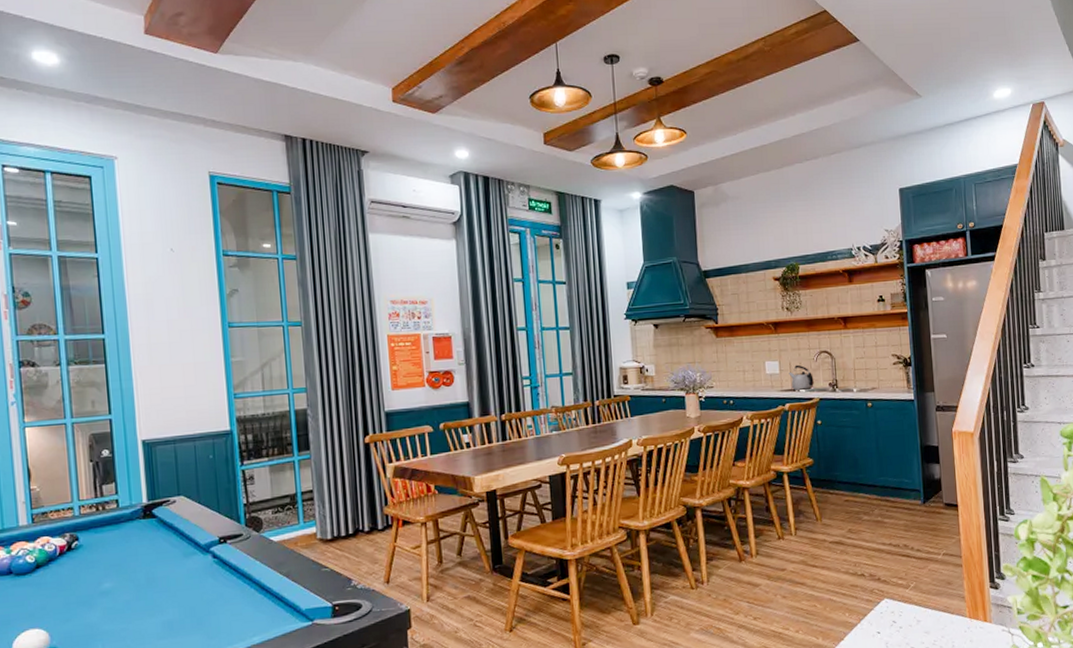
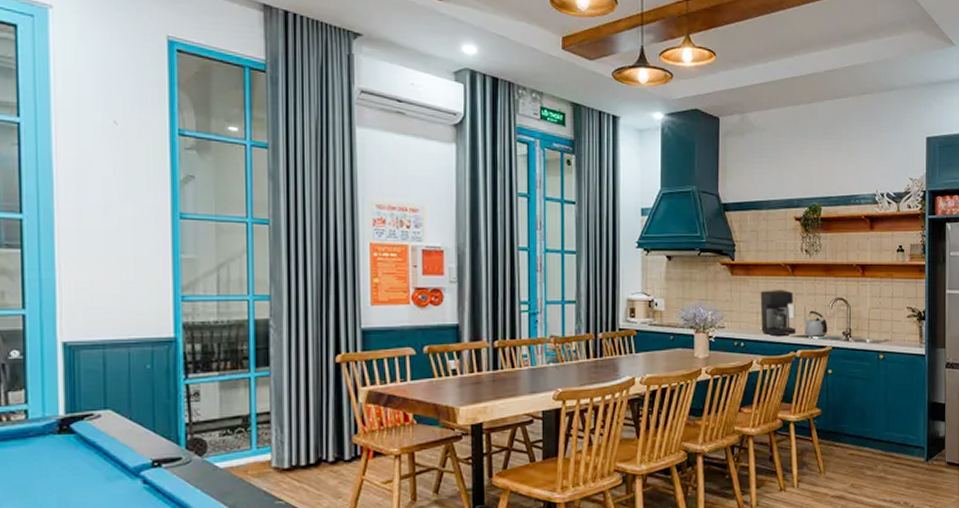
coffee maker: none [745,347,782,393] -> present [760,290,795,337]

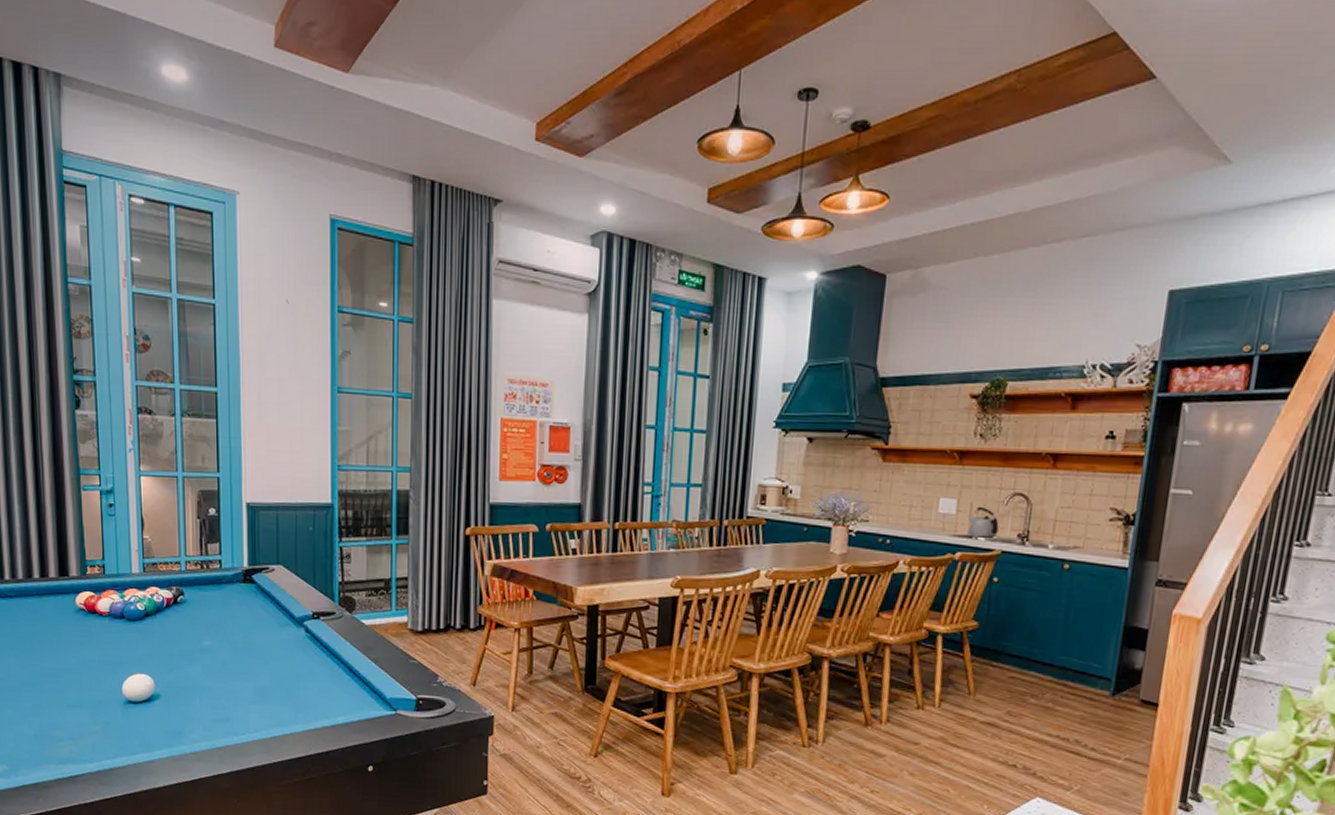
coffee maker: present [760,290,795,337] -> none [913,480,958,535]

